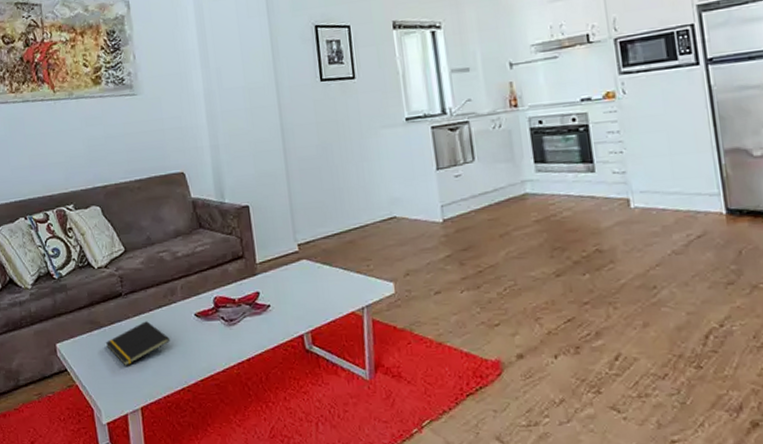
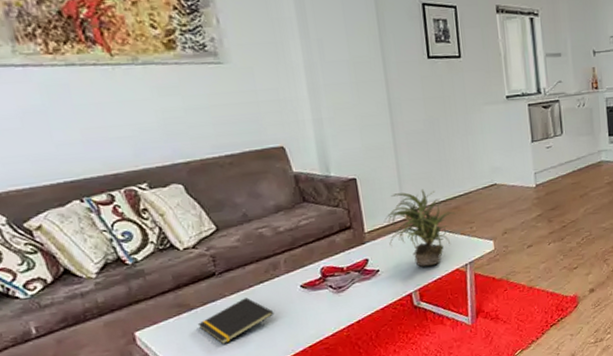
potted plant: none [275,219,351,306] -> present [383,189,456,267]

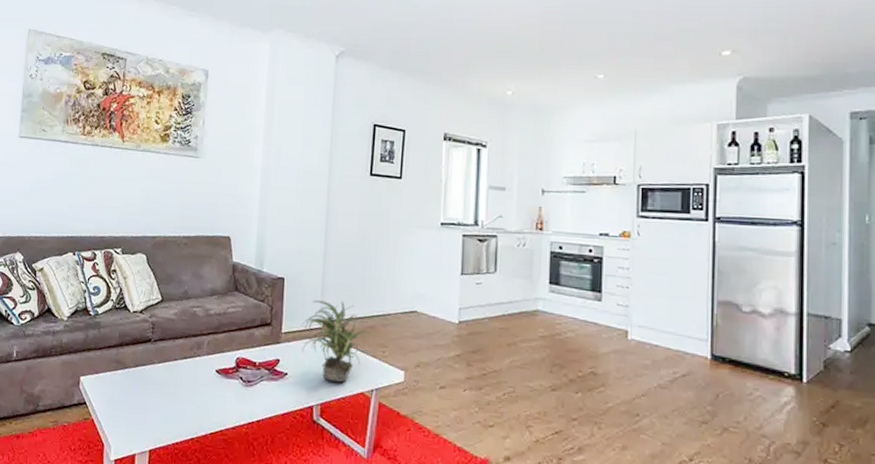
notepad: present [197,298,275,345] -> none [127,369,189,409]

